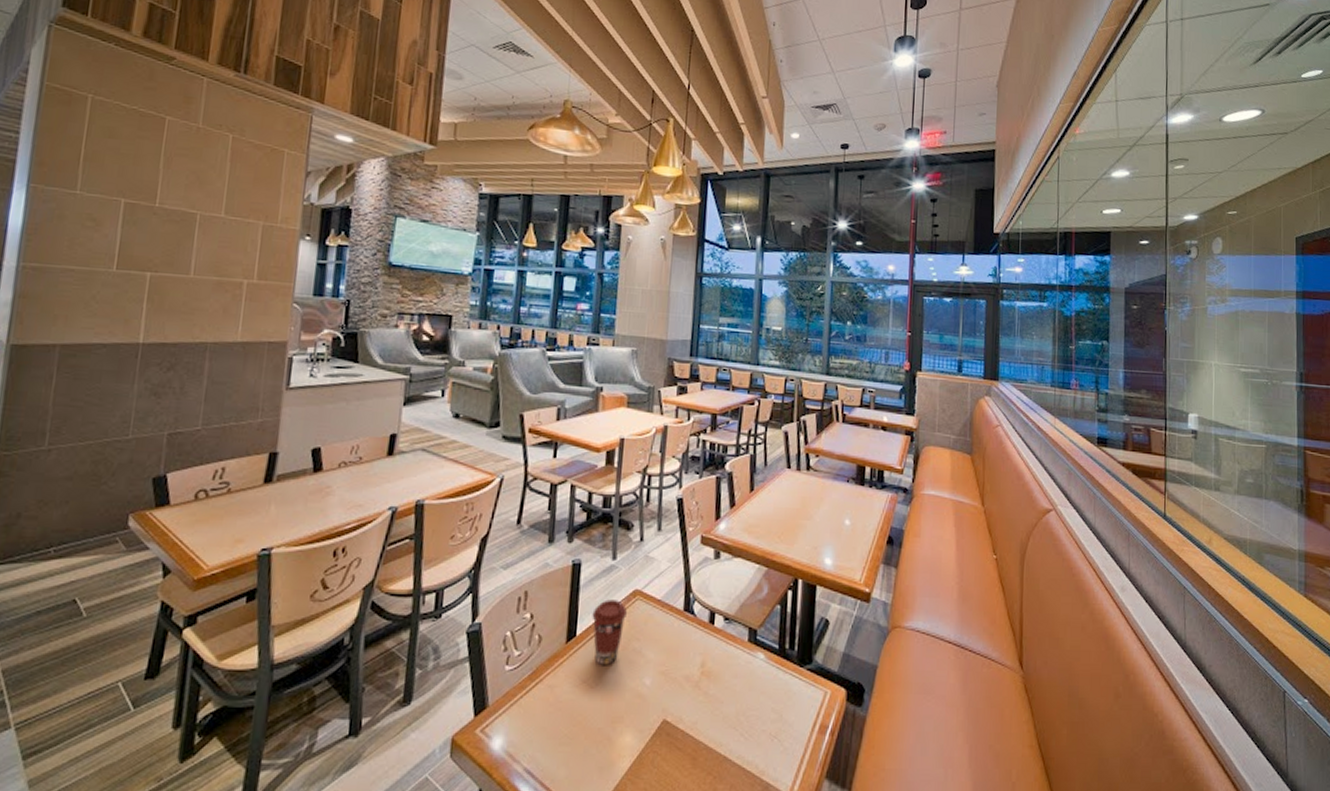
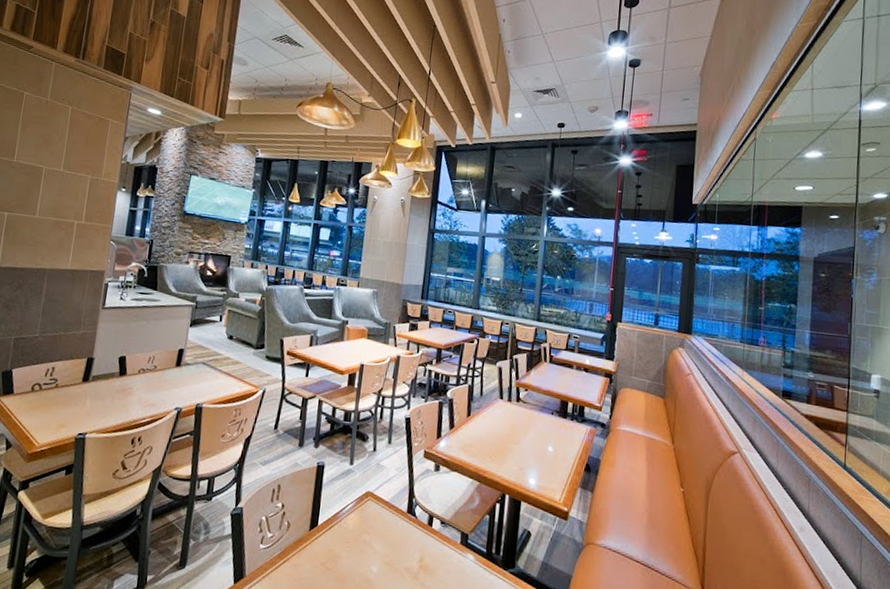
coffee cup: present [592,599,628,665] -> none [331,497,361,552]

